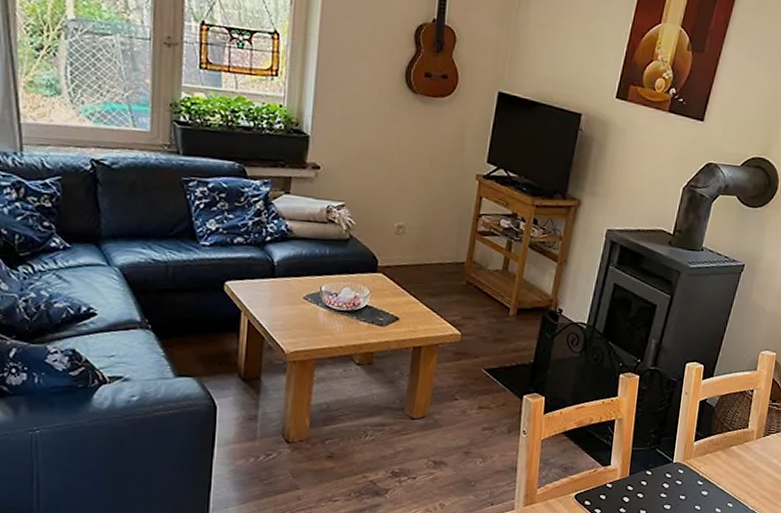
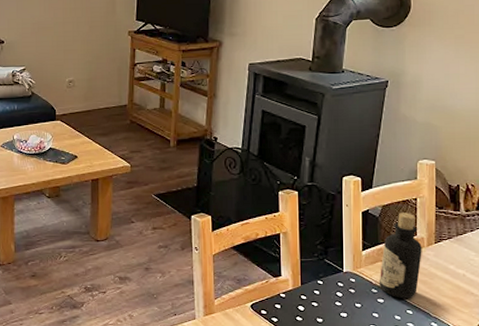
bottle: none [706,404,751,491] -> present [380,213,422,298]

